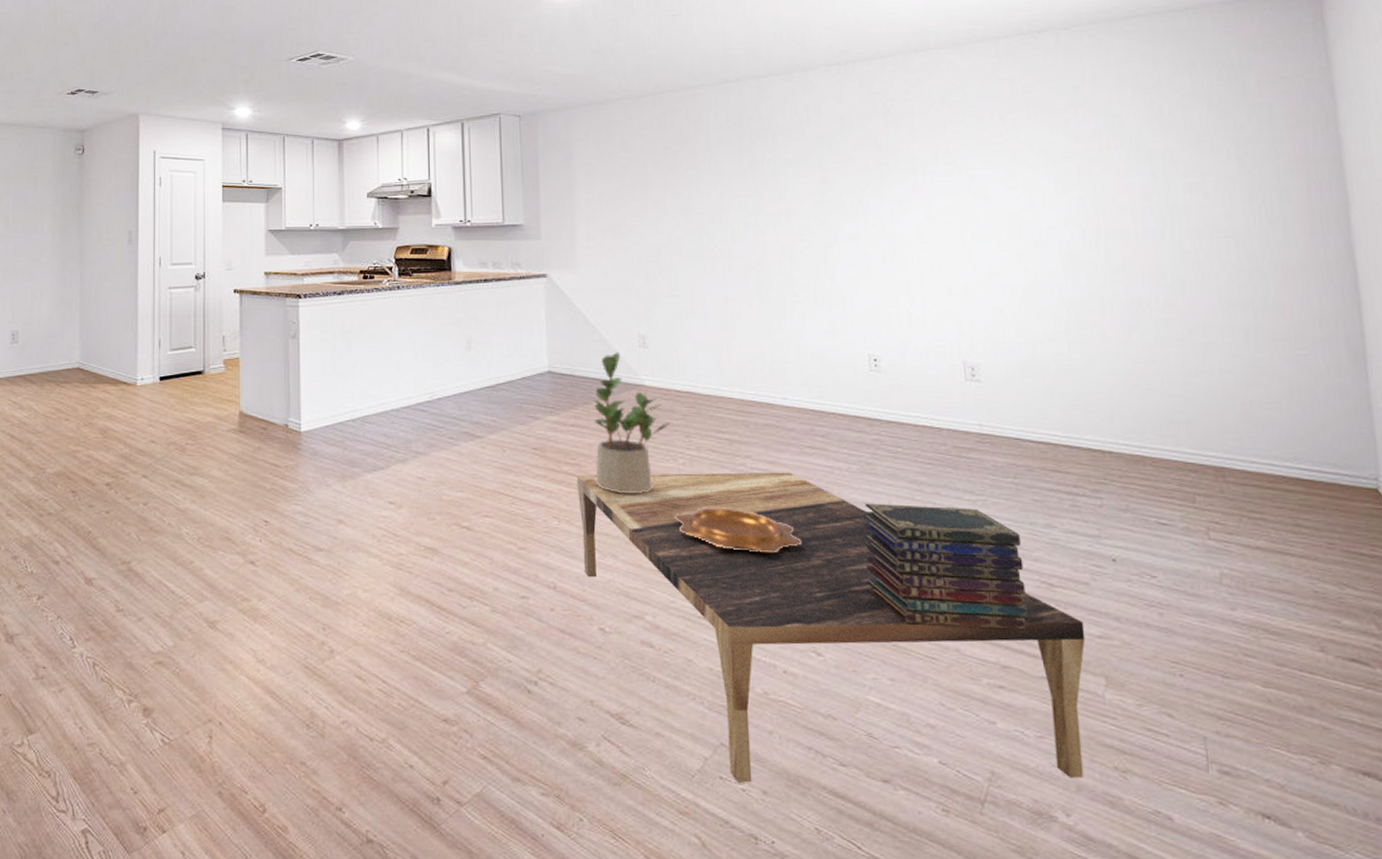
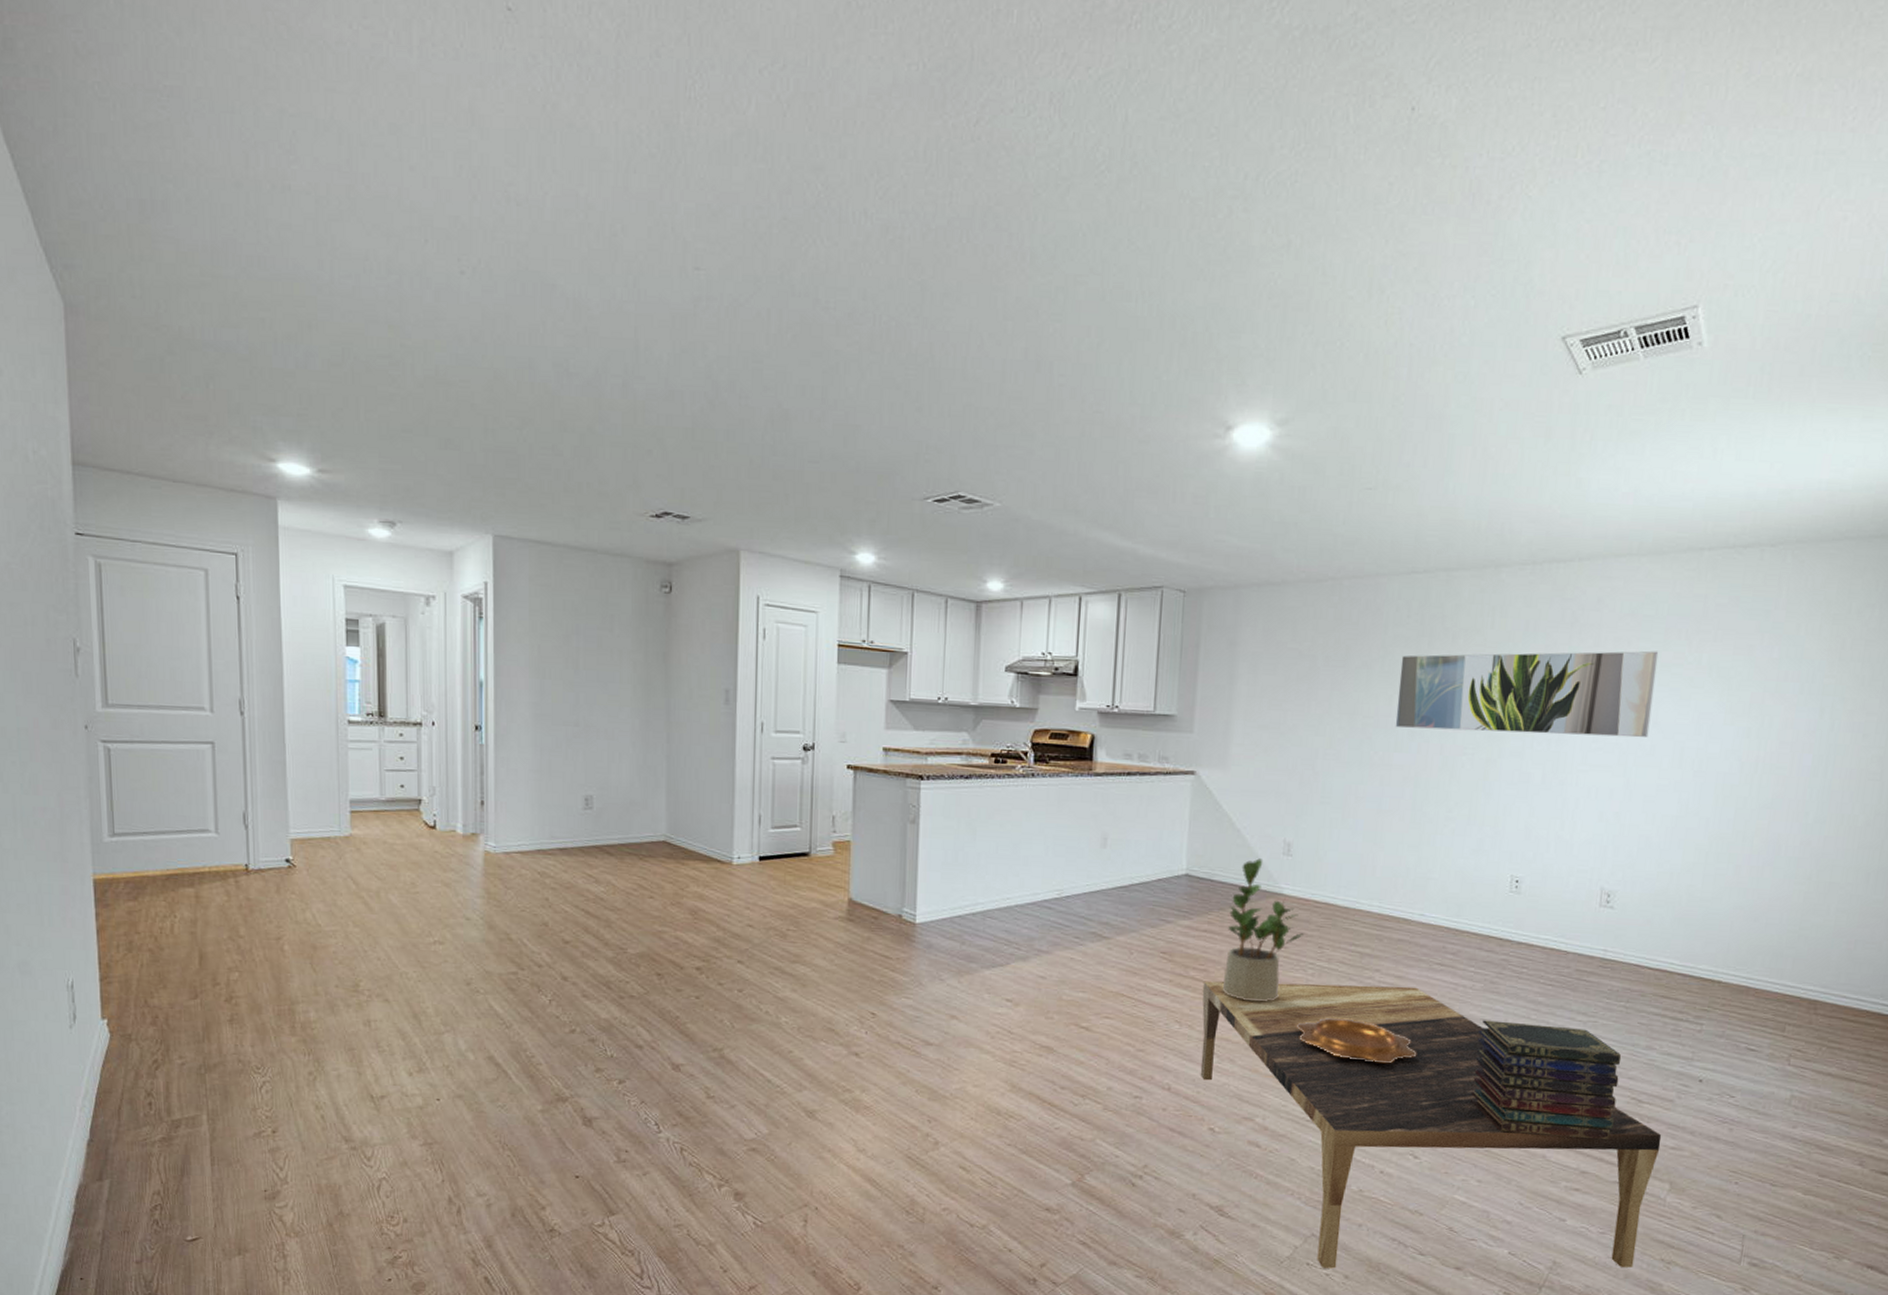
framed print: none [726,132,981,221] -> present [1395,650,1659,738]

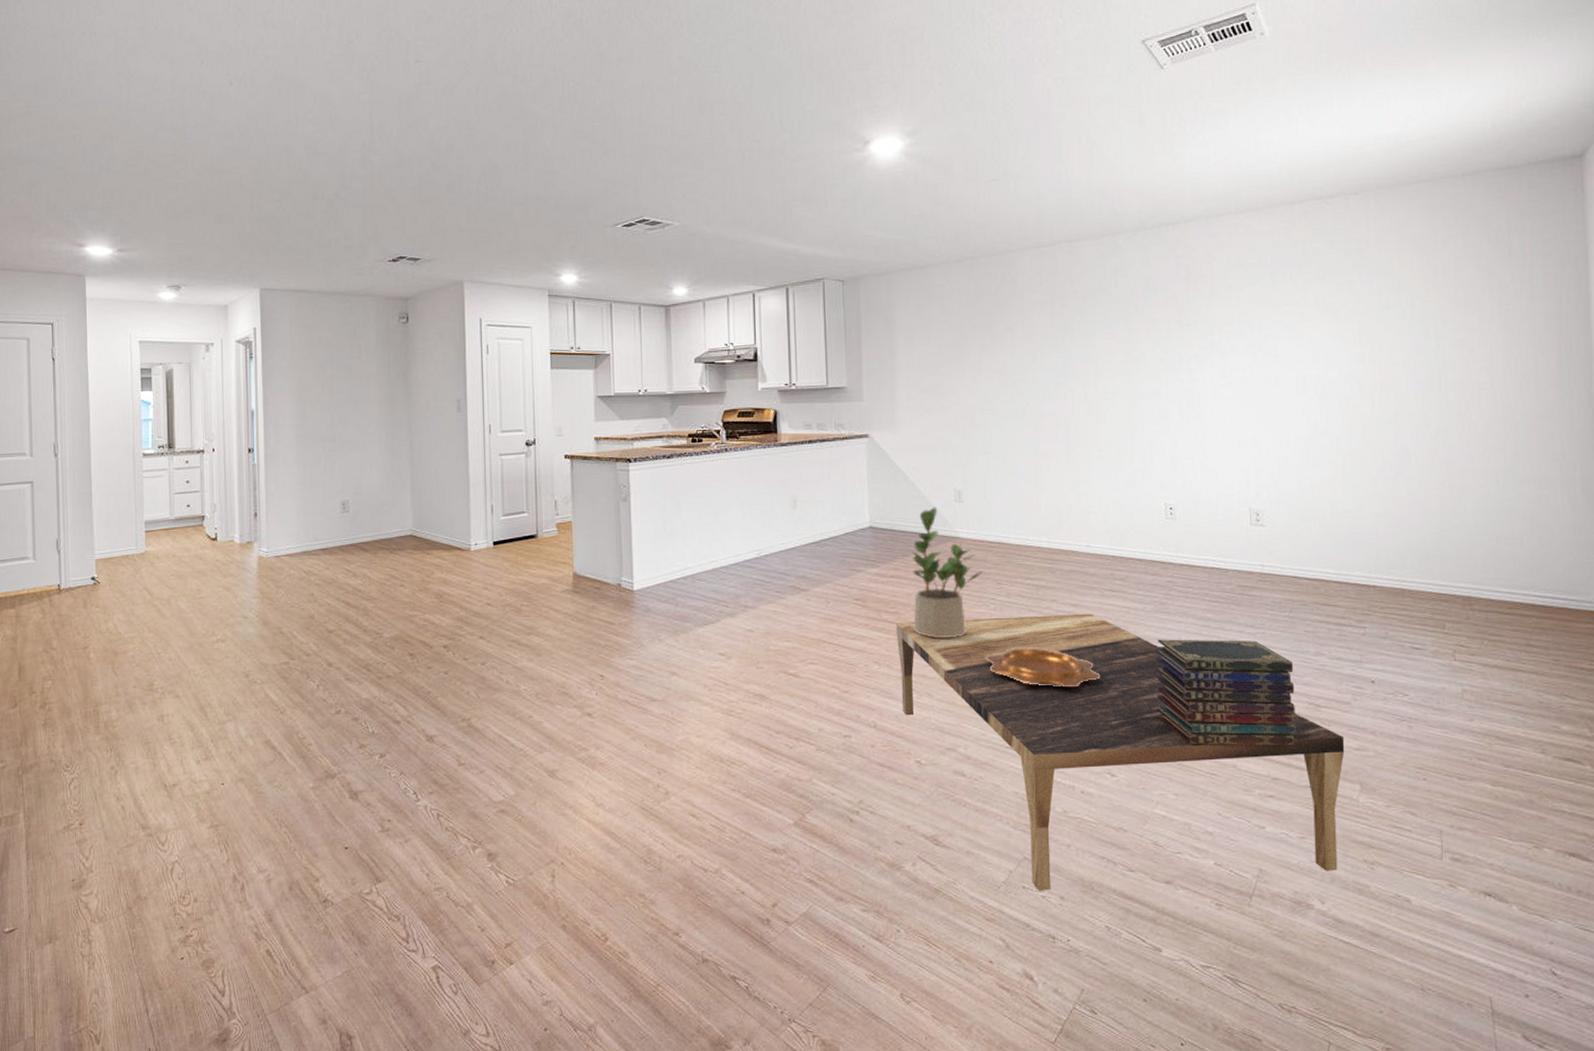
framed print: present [1395,650,1659,738] -> none [1039,293,1271,381]

